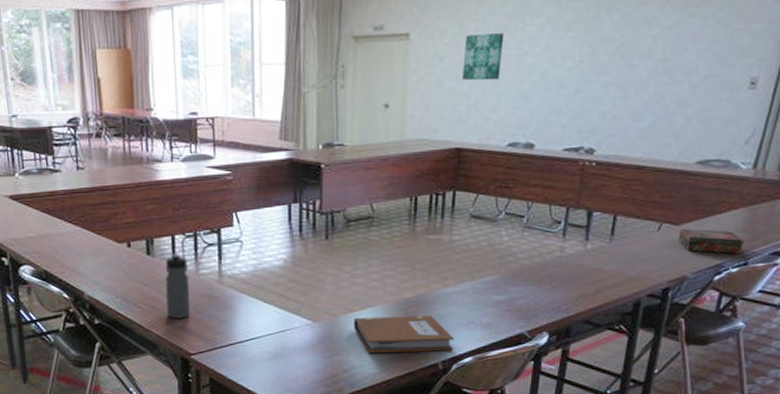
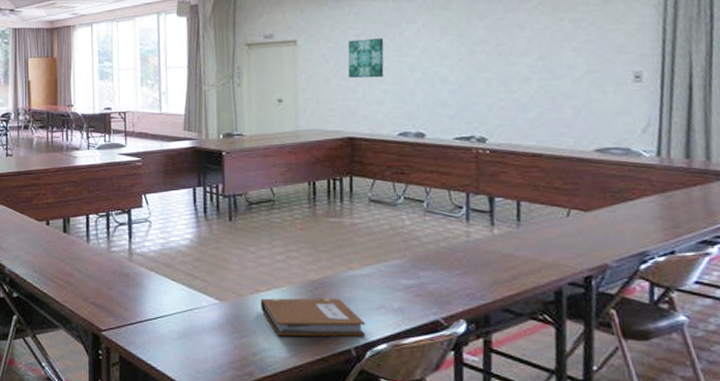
water bottle: present [165,254,190,319] -> none [79,232,102,294]
book: present [679,228,745,254] -> none [590,215,666,242]

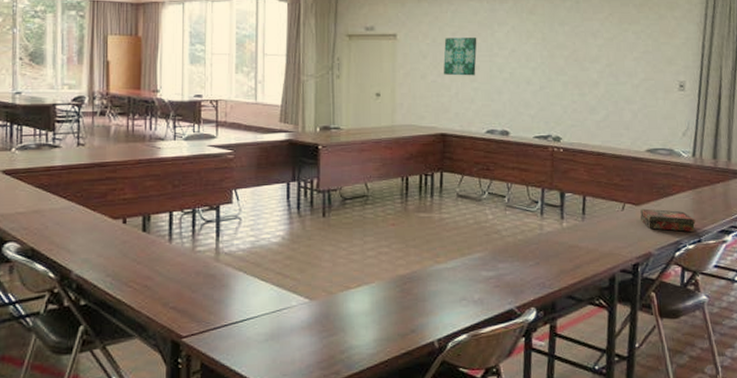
notebook: present [260,298,366,337] -> none [350,292,449,332]
book: none [590,215,666,242] -> present [640,208,696,232]

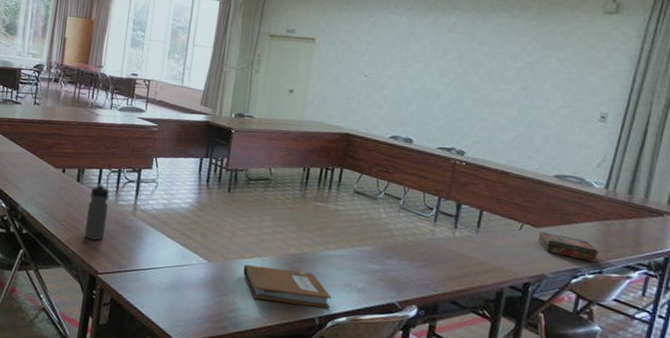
water bottle: none [160,230,185,299] -> present [85,184,109,241]
notebook: none [350,292,449,332] -> present [243,264,331,309]
wall art: present [443,38,477,76] -> none [356,46,393,84]

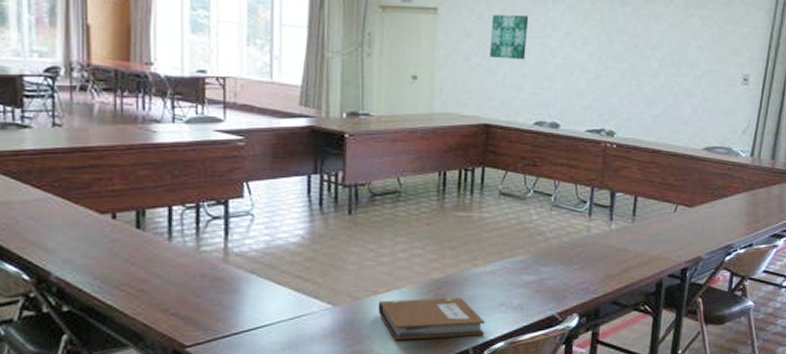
water bottle: present [85,184,109,241] -> none [158,228,188,304]
wall art: none [356,46,393,84] -> present [490,14,529,60]
book: present [539,231,599,262] -> none [693,210,748,235]

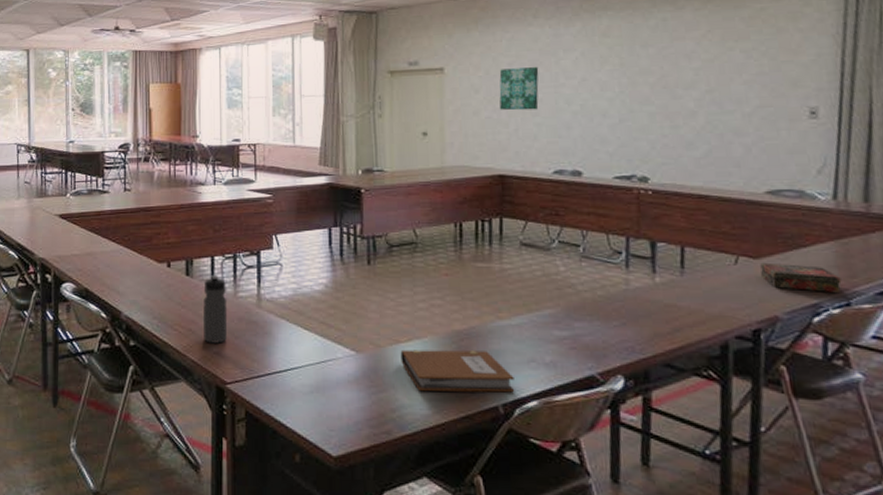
water bottle: none [158,228,188,304] -> present [203,275,228,344]
book: none [693,210,748,235] -> present [760,262,842,292]

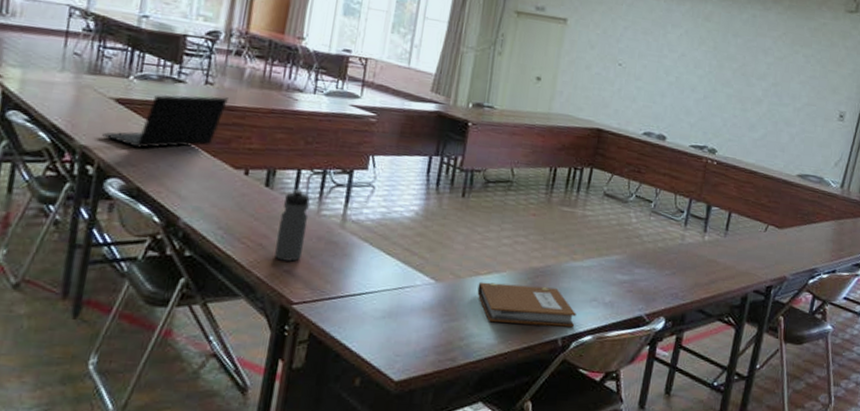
laptop: none [54,200,144,254] -> present [102,94,228,149]
wall art: present [499,67,539,111] -> none [610,31,649,75]
book: present [760,262,842,292] -> none [781,232,834,261]

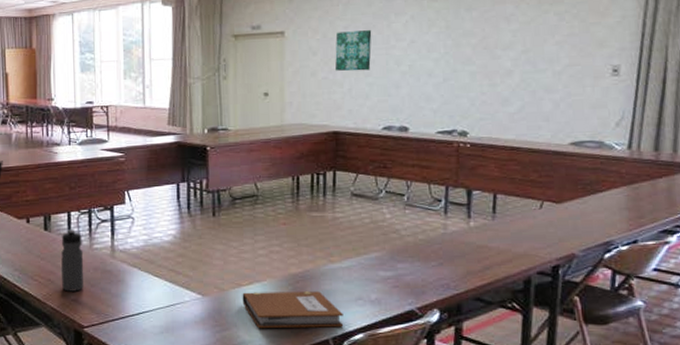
wall art: none [610,31,649,75] -> present [335,30,372,72]

